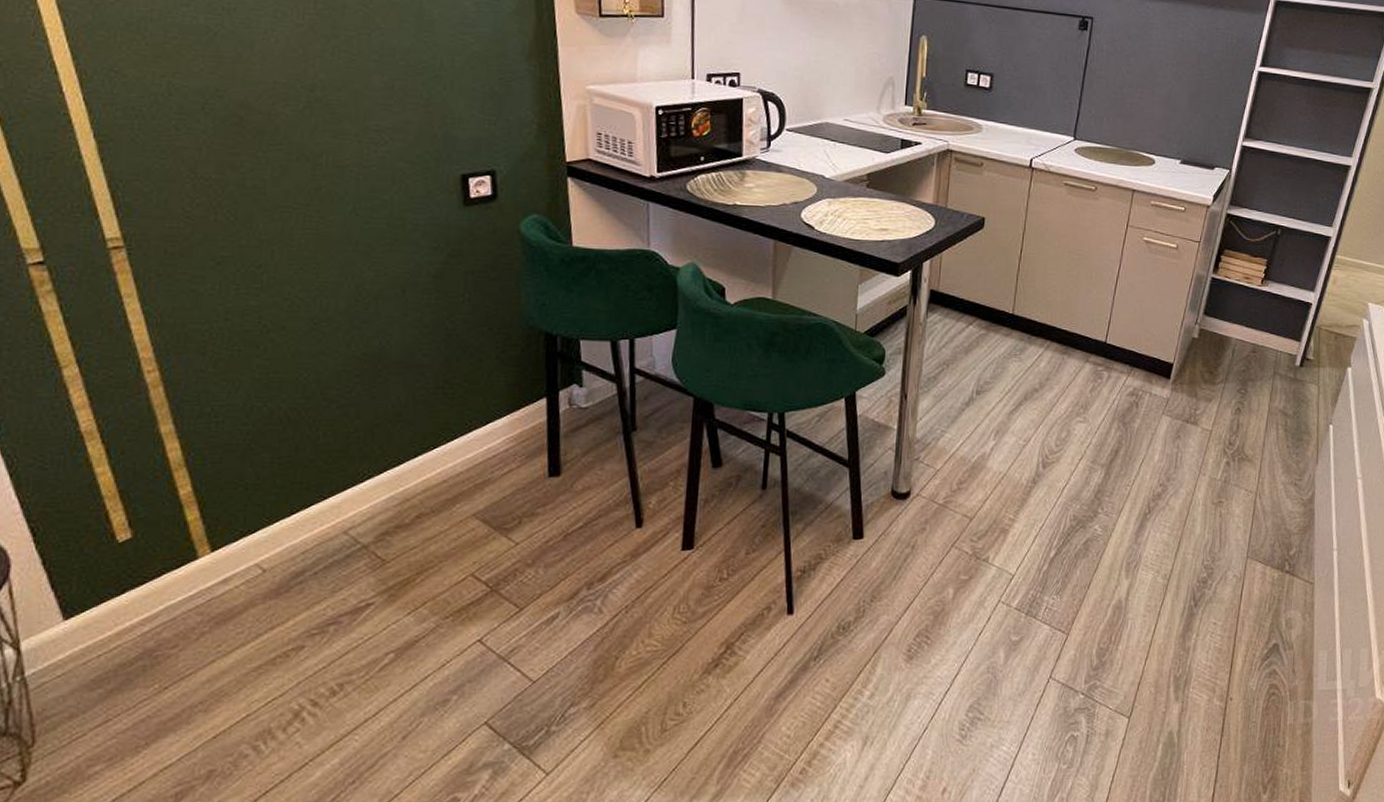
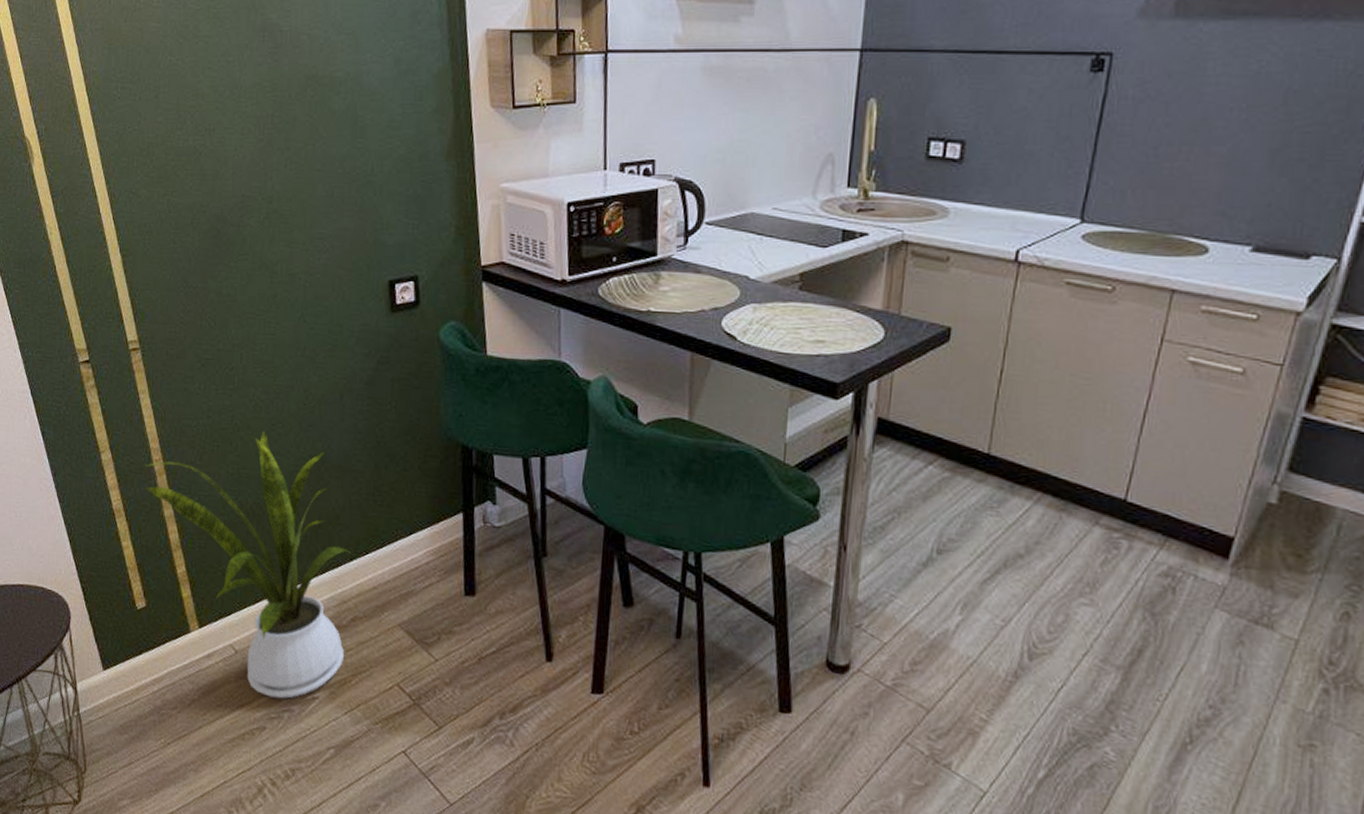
house plant: none [131,332,416,613] -> present [144,431,351,699]

